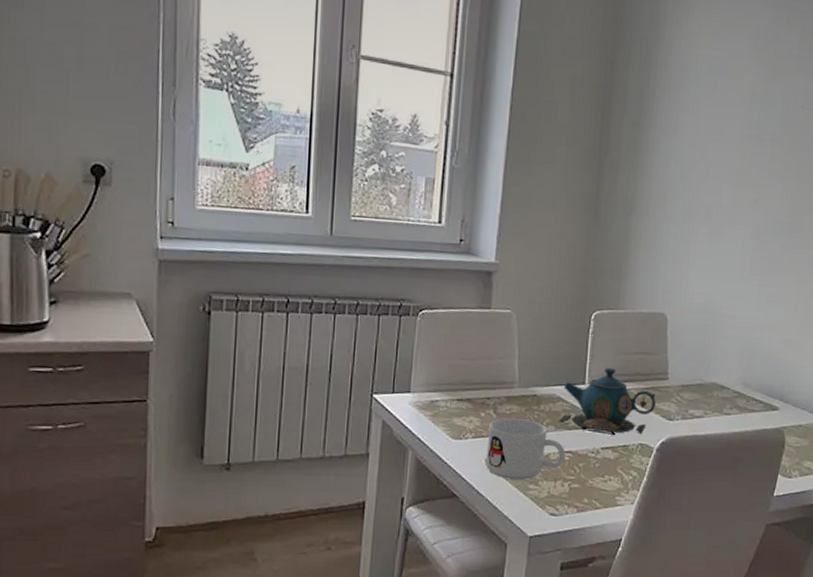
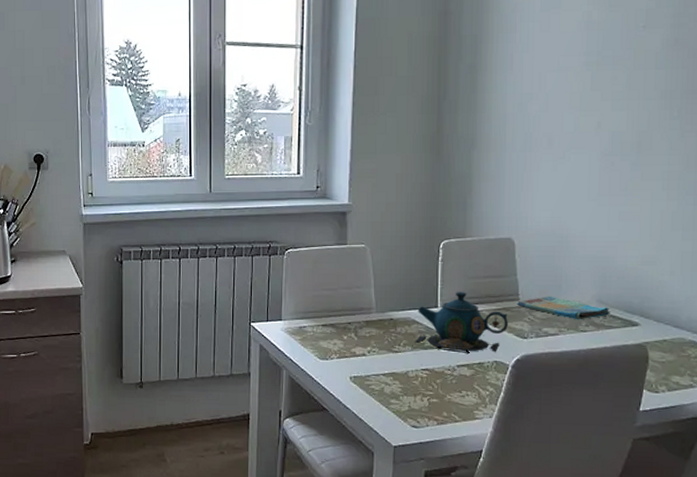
mug: present [485,418,565,480] -> none [350,341,423,395]
dish towel: none [666,376,754,403] -> present [517,296,611,320]

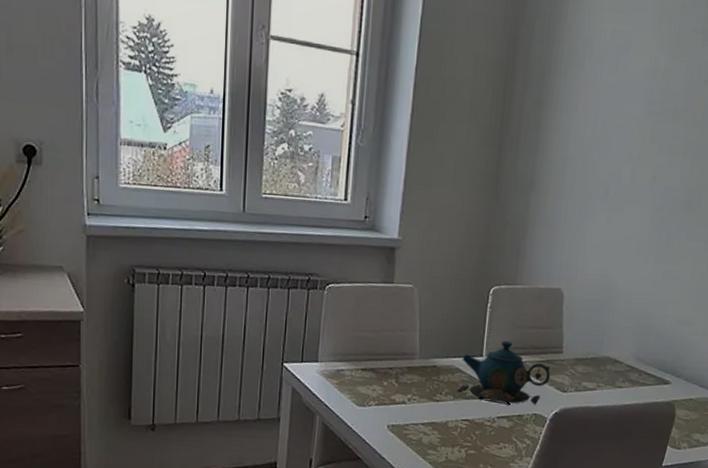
dish towel: present [517,296,611,320] -> none [560,350,646,376]

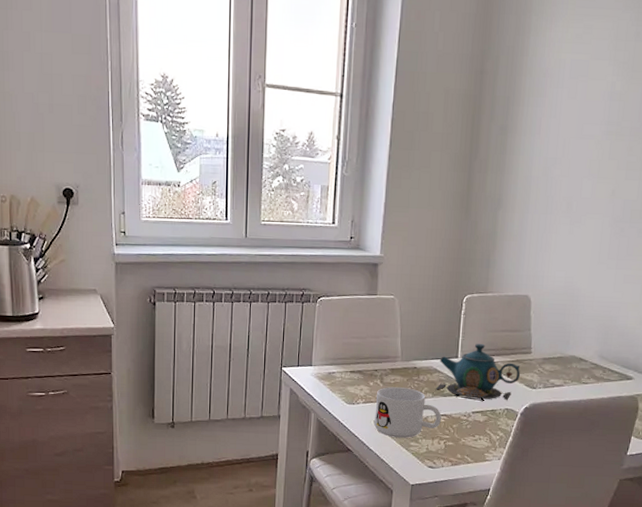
mug: none [387,387,463,445] -> present [374,387,441,438]

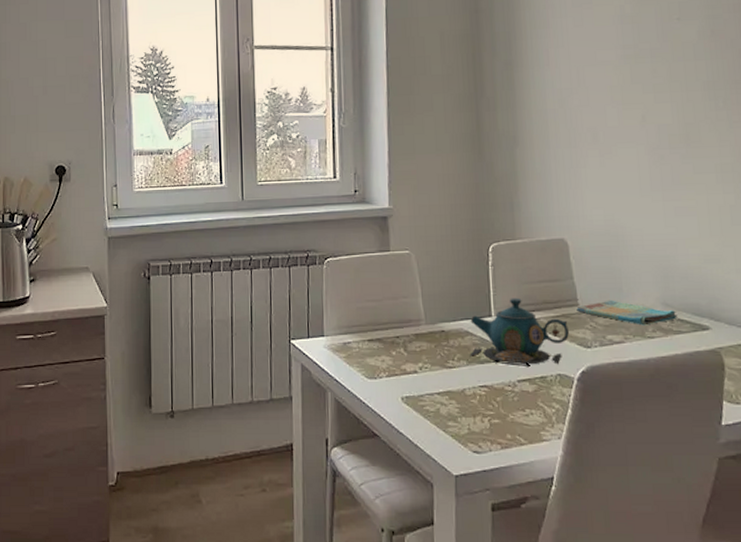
mug: present [374,387,441,438] -> none [400,356,481,417]
dish towel: none [529,350,610,373] -> present [576,300,678,326]

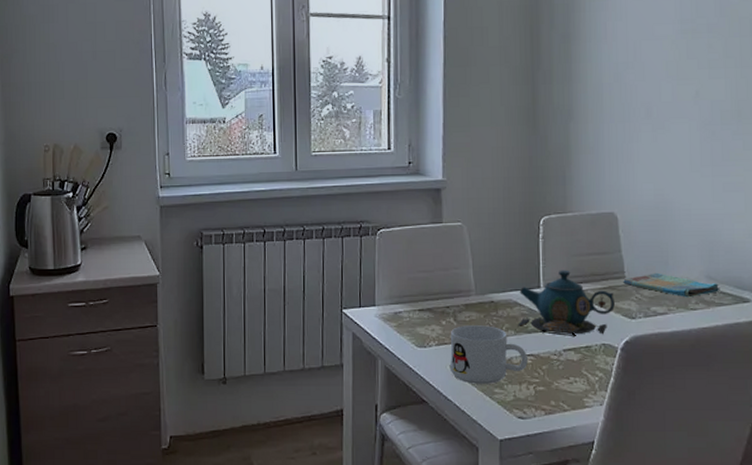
mug: none [400,356,481,417] -> present [450,325,528,384]

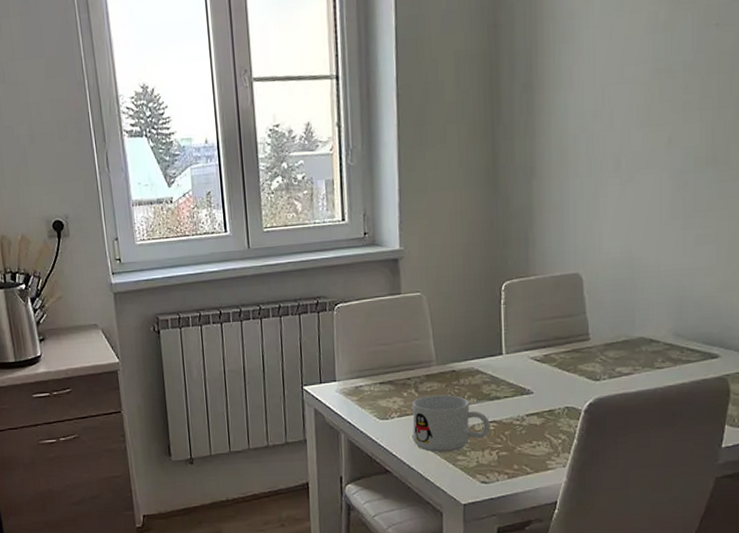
teapot: present [517,270,615,337] -> none [479,335,579,402]
dish towel: present [623,272,720,298] -> none [587,332,688,357]

